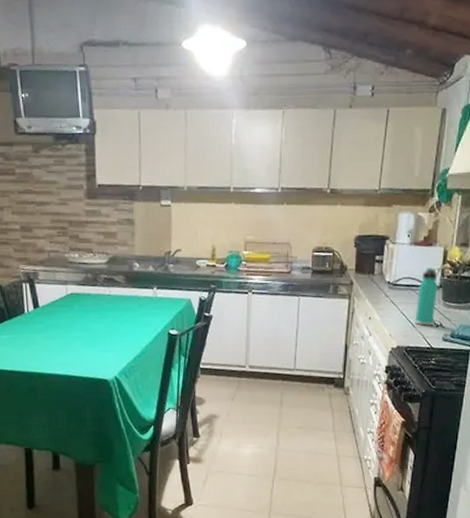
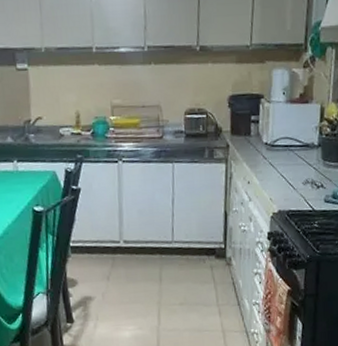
thermos bottle: present [414,268,438,326] -> none [295,126,317,188]

